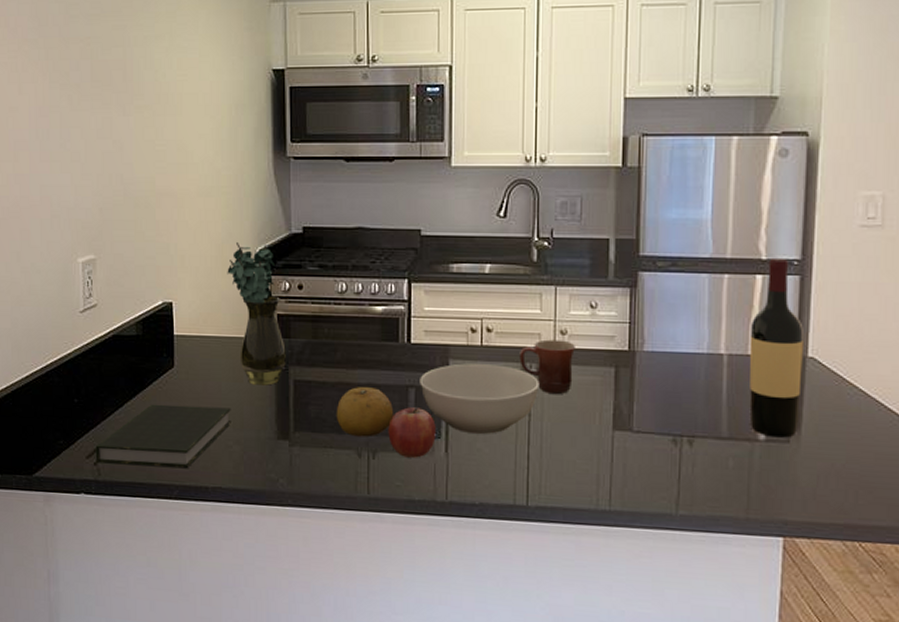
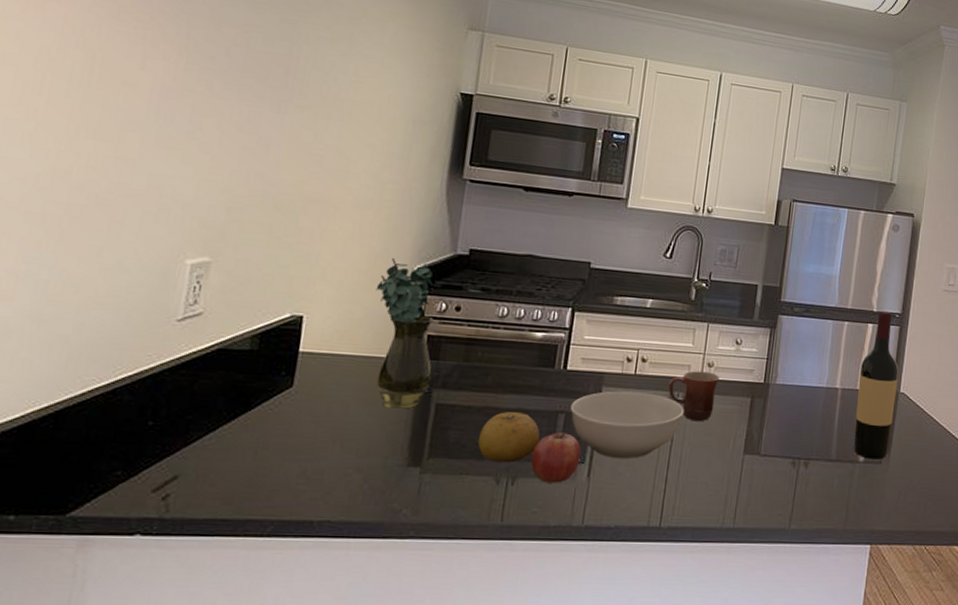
book: present [95,404,231,468] -> none [165,427,357,500]

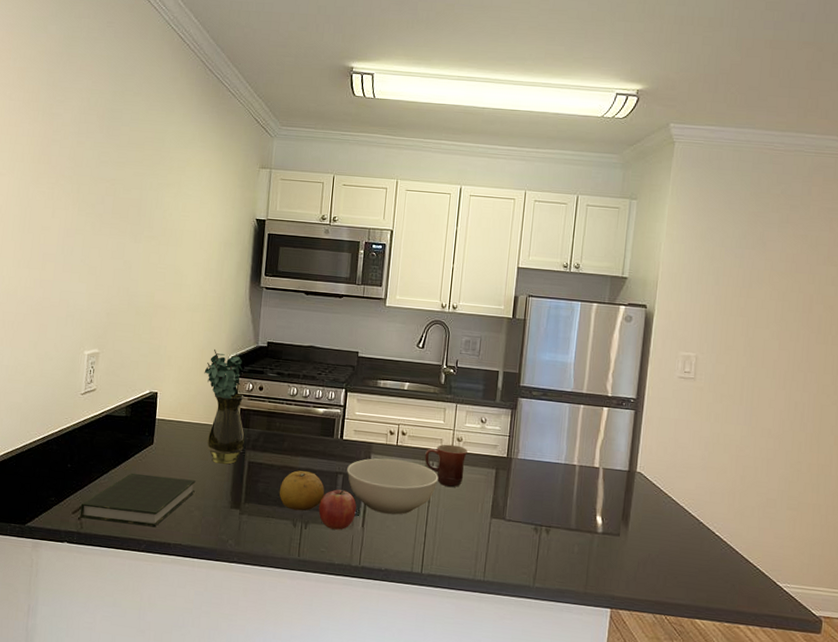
book: none [165,427,357,500] -> present [80,472,196,527]
wine bottle: present [854,310,899,460] -> none [592,395,635,532]

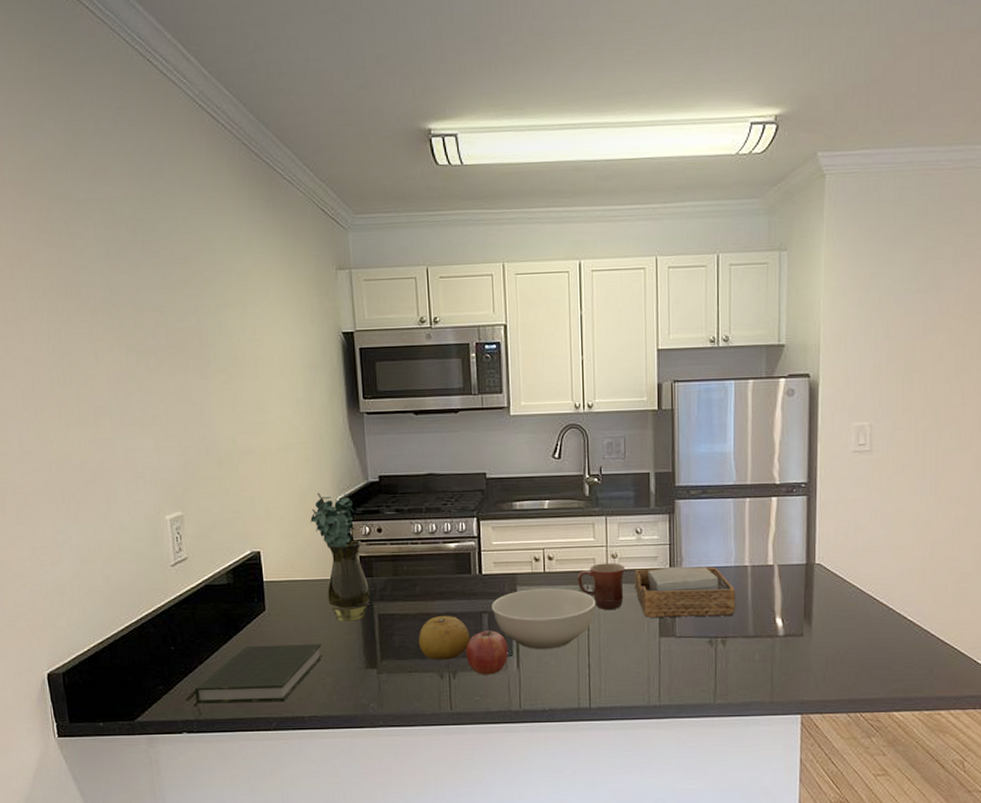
napkin holder: none [474,454,563,508] -> present [634,566,736,618]

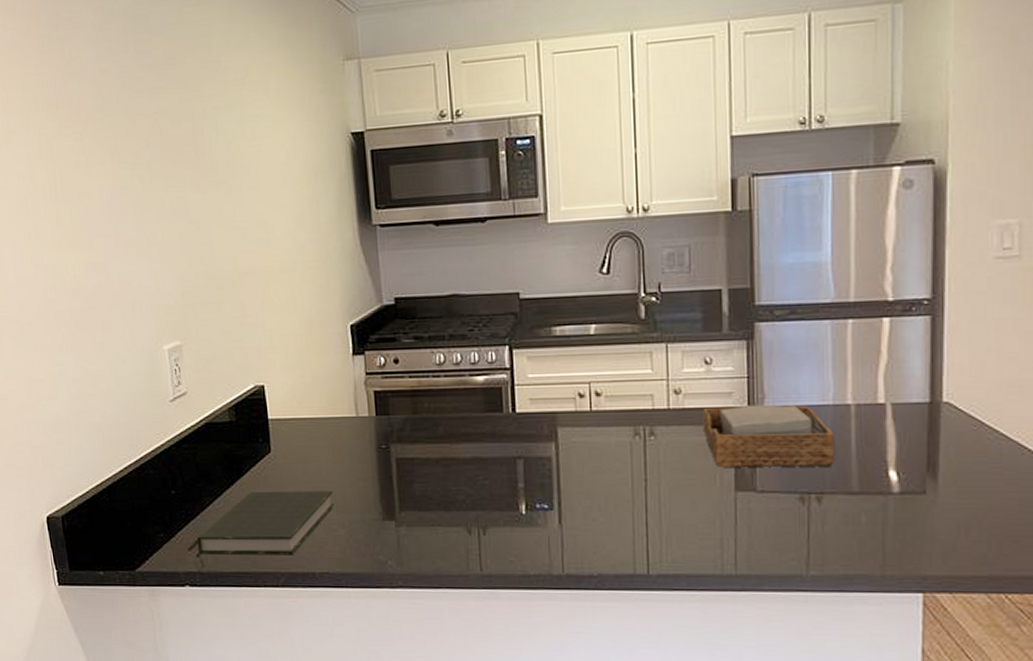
vase: present [310,492,371,621] -> none [318,317,388,466]
fruit: present [418,616,471,660] -> none [442,461,503,513]
fruit: present [466,629,508,675] -> none [497,478,548,531]
bowl: present [491,588,596,650] -> none [527,430,655,504]
mug: present [577,563,625,611] -> none [632,400,691,458]

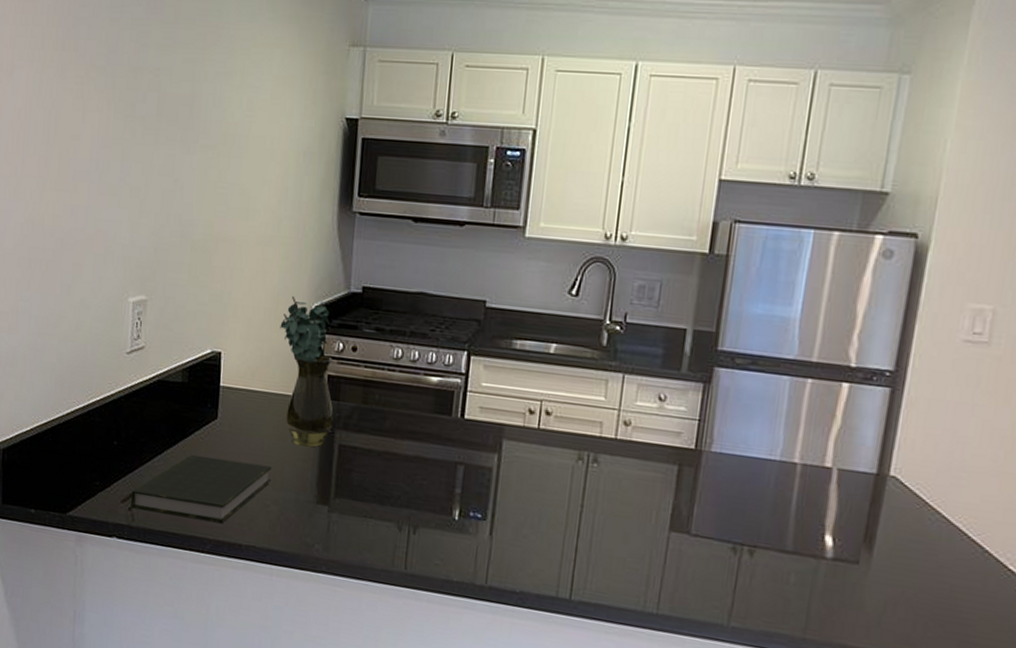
vase: none [318,317,388,466] -> present [280,295,335,447]
napkin holder: present [703,404,835,467] -> none [647,443,777,521]

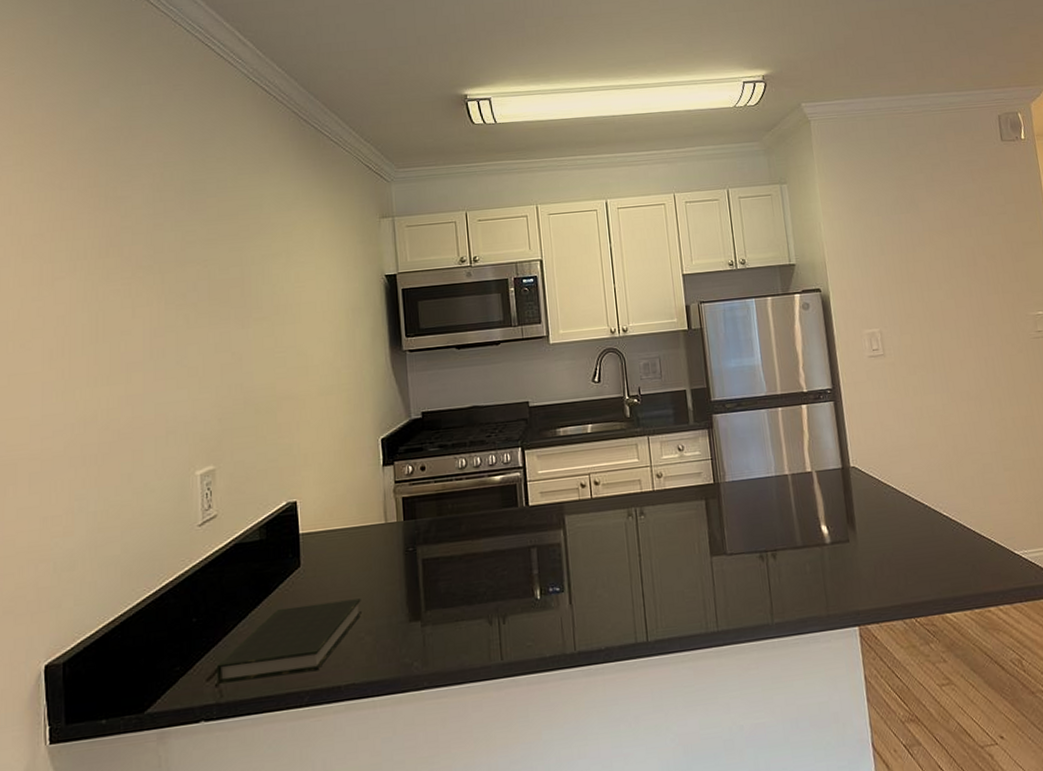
vase: present [280,295,335,447] -> none [351,433,414,571]

